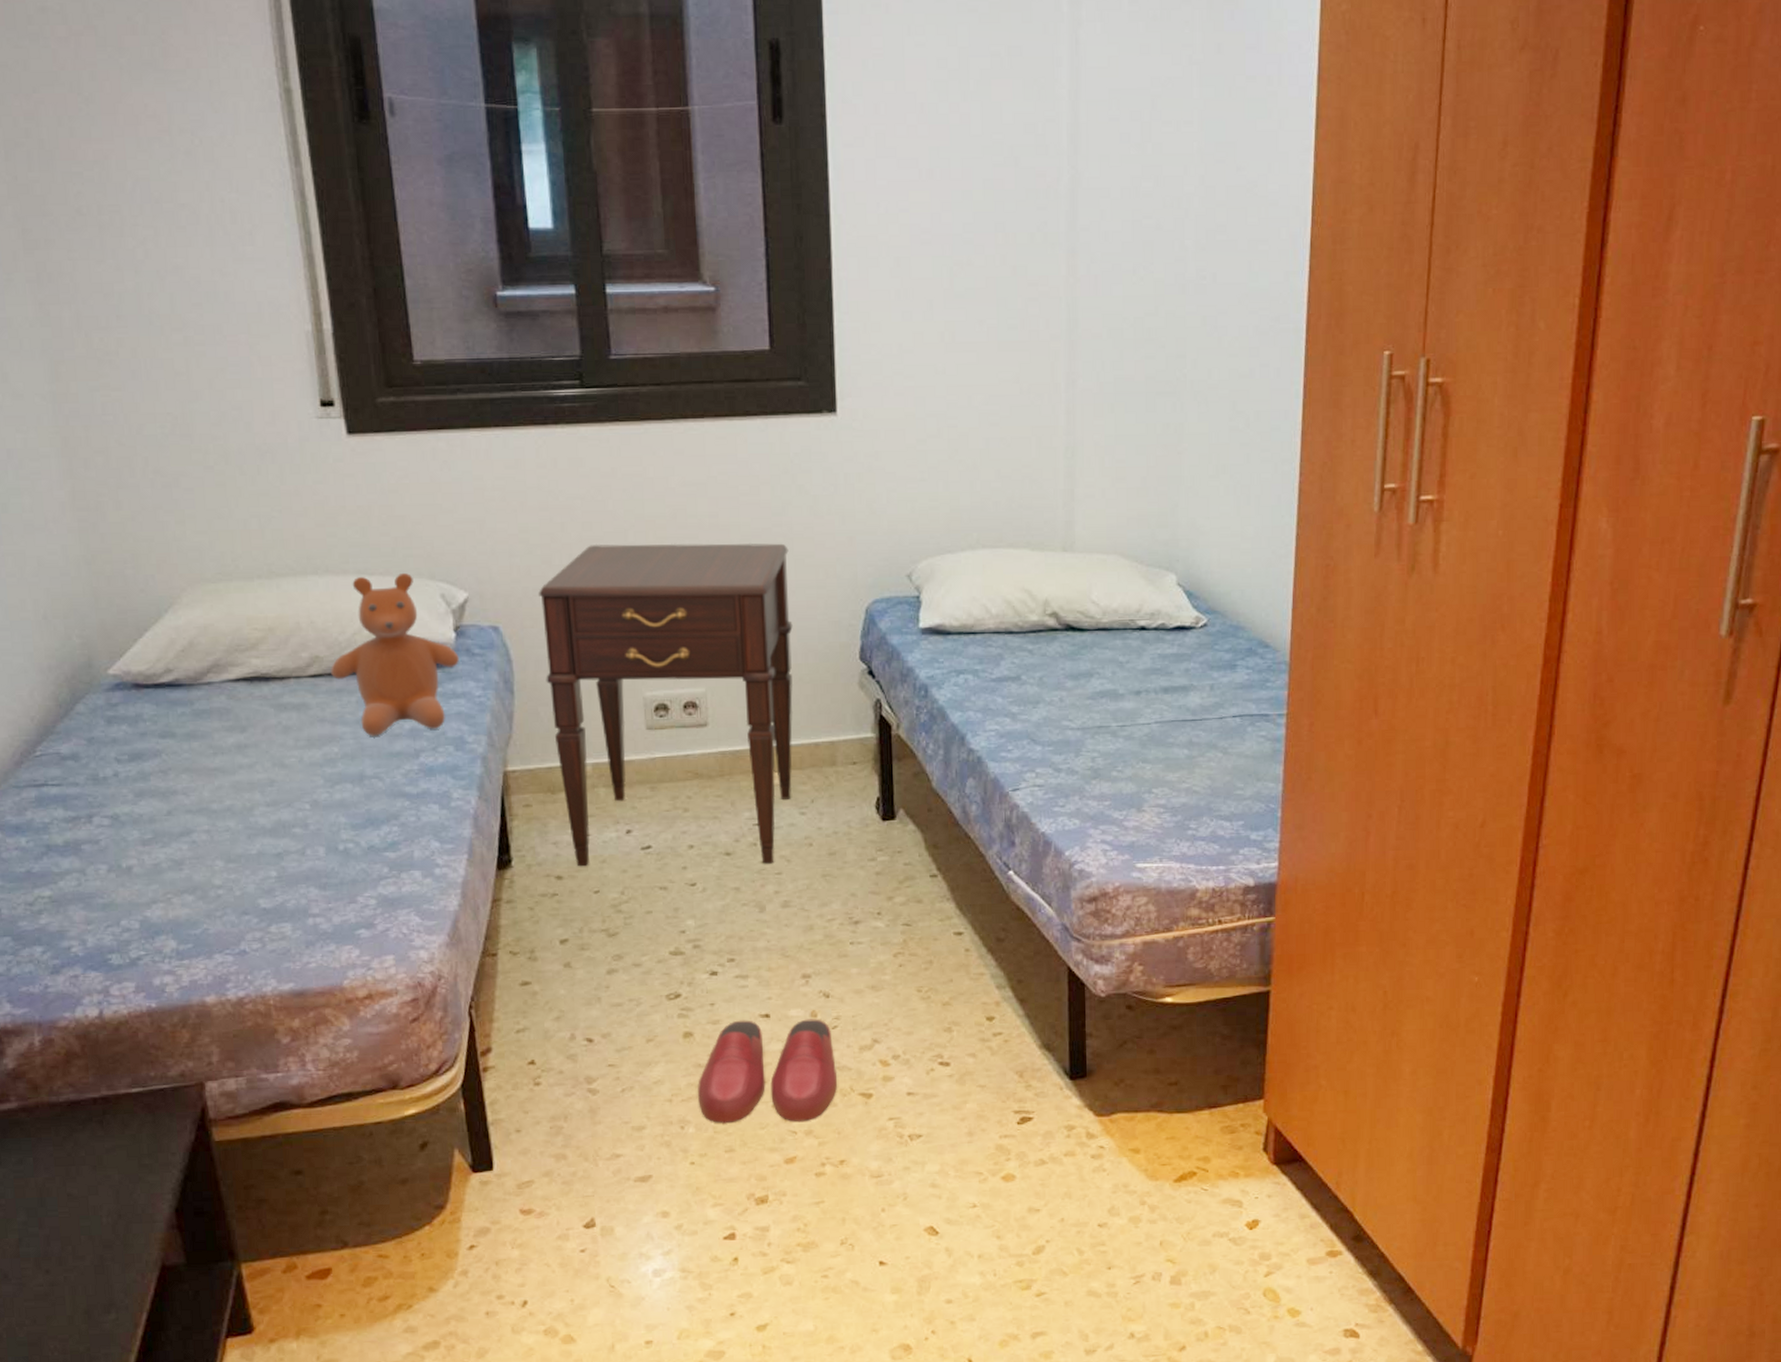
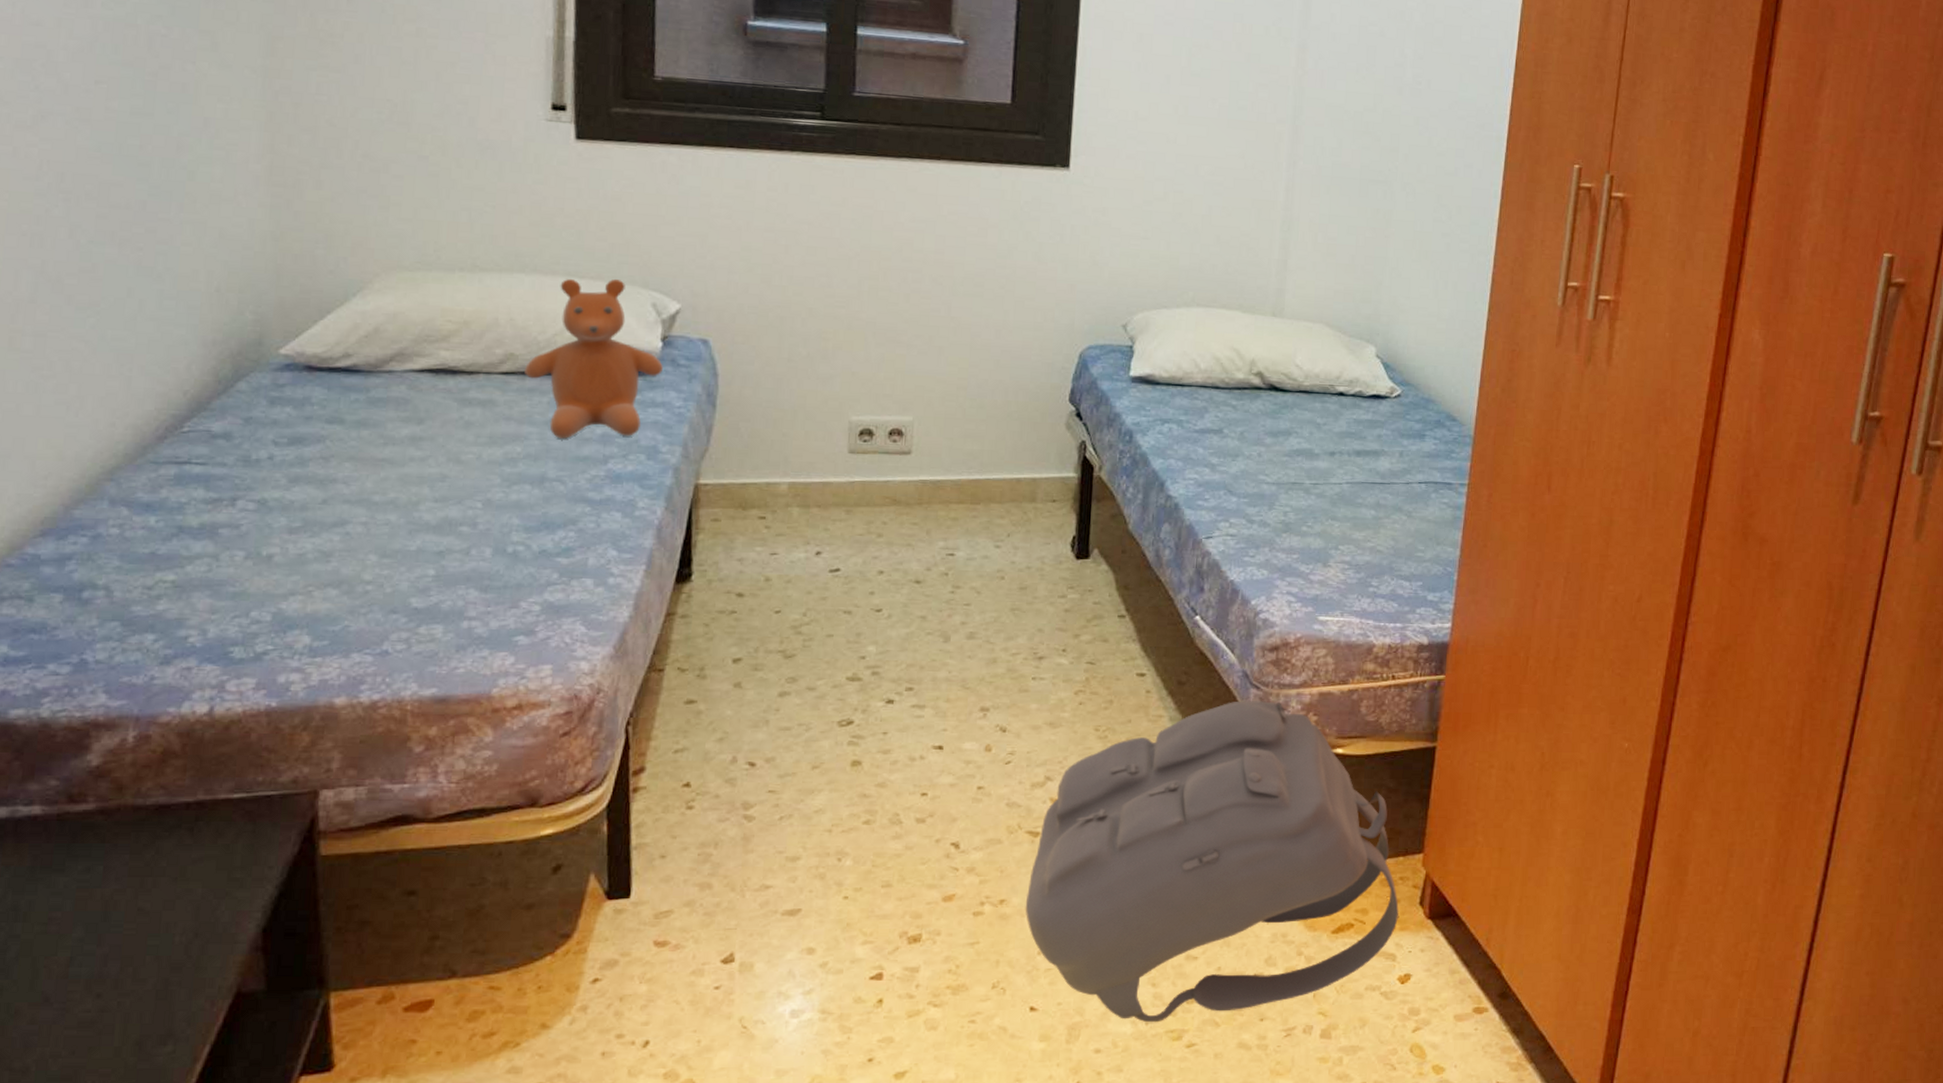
nightstand: present [539,542,793,866] -> none [751,268,1010,594]
slippers: present [698,1019,837,1124] -> none [859,751,1006,858]
backpack: none [865,953,1242,1274] -> present [1025,701,1399,1023]

